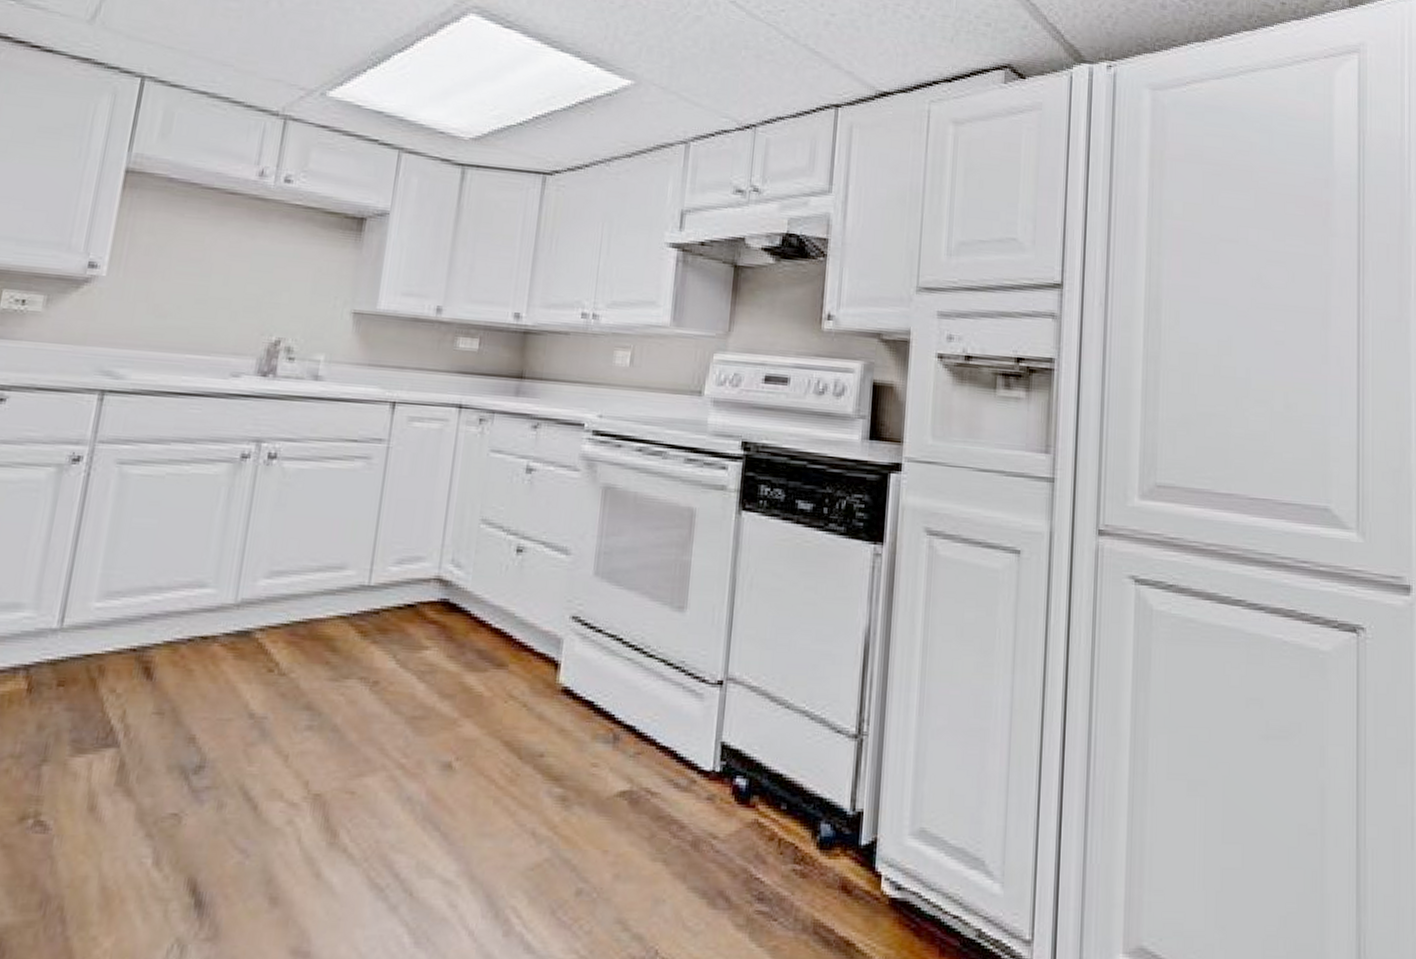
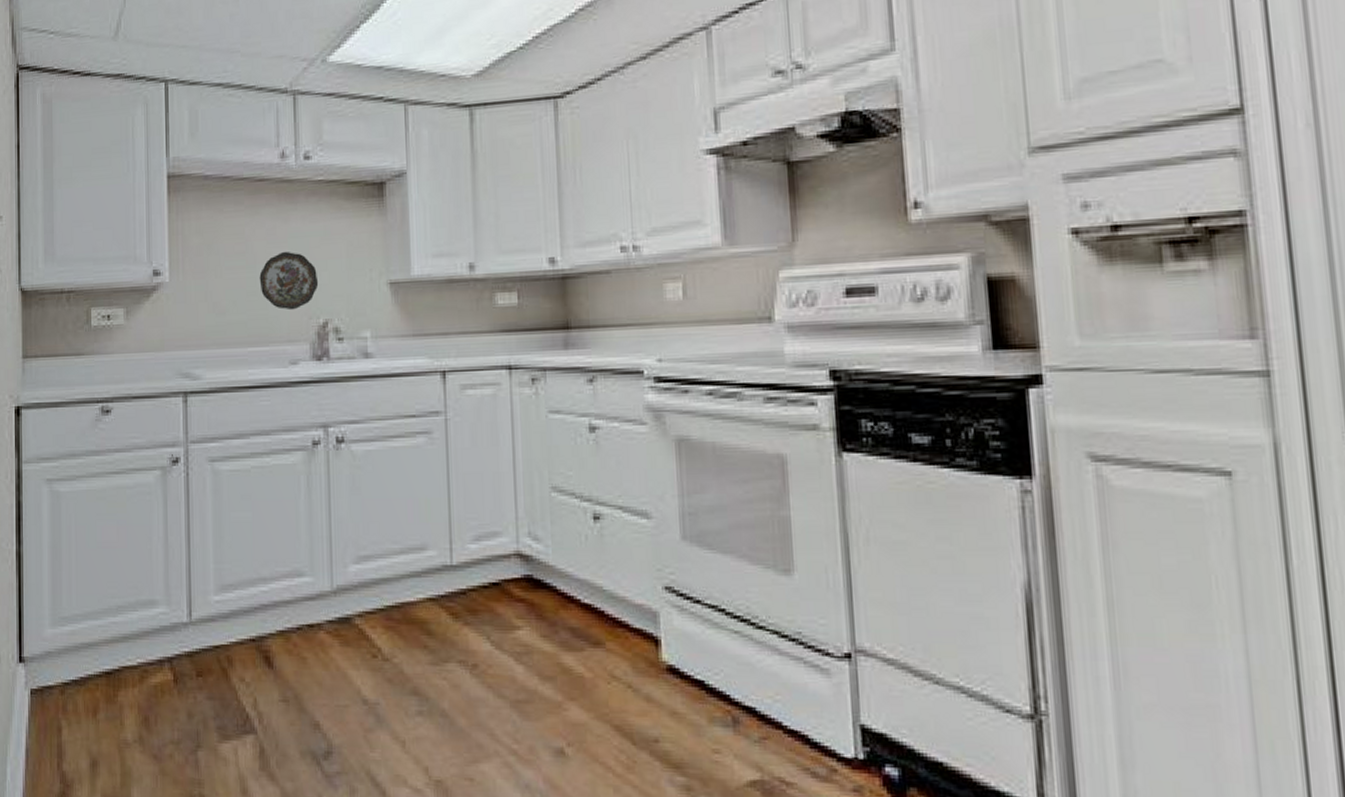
decorative plate: none [211,265,278,324] -> present [259,251,319,311]

